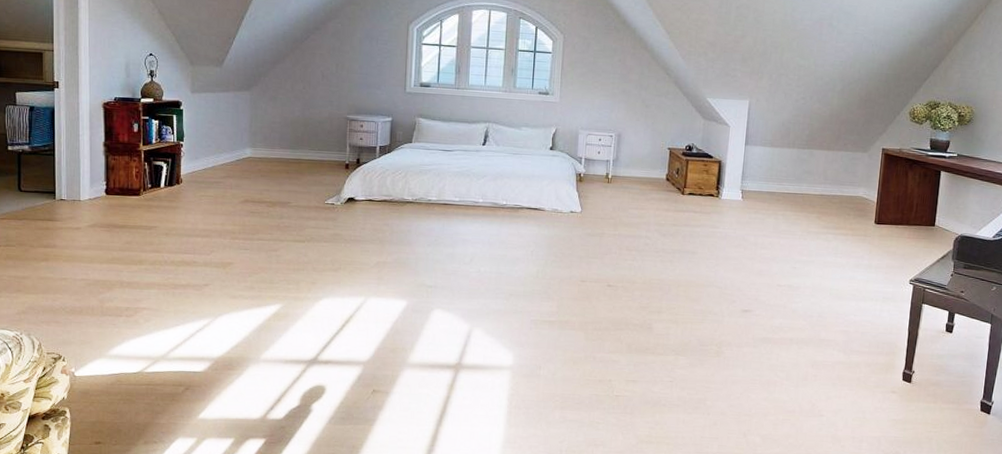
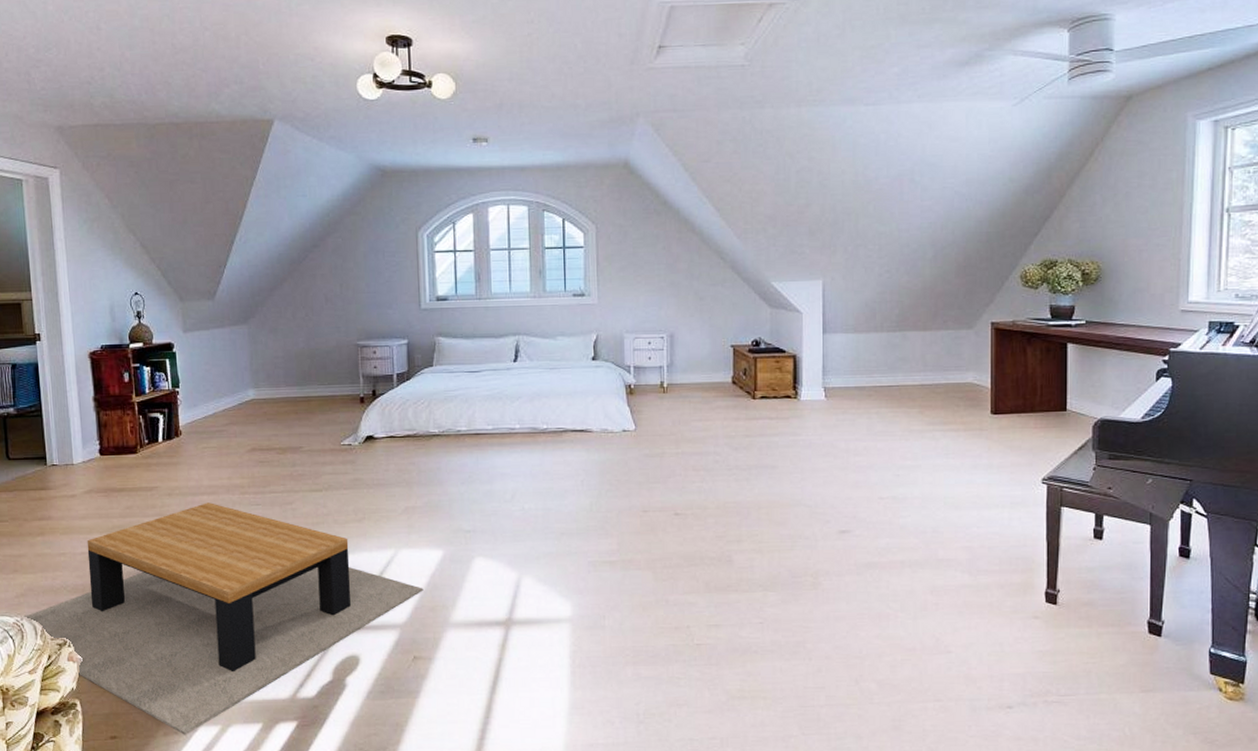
coffee table: none [23,244,387,445] -> present [23,502,424,735]

